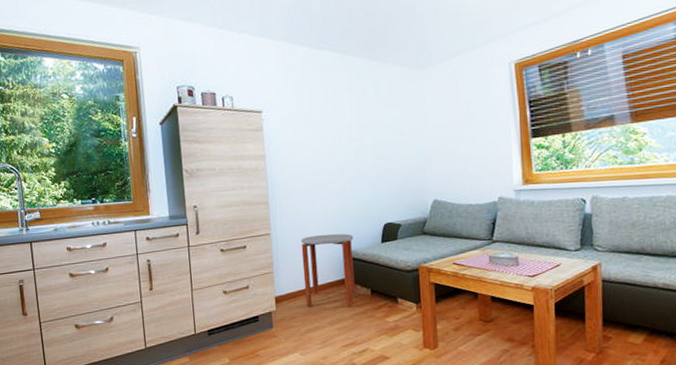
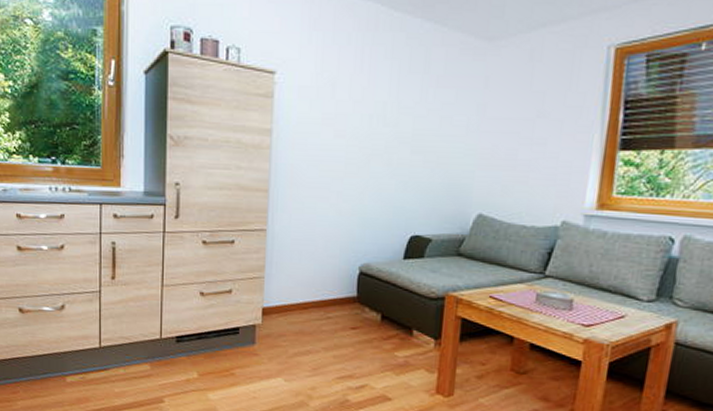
side table: present [300,233,355,307] -> none [299,238,370,332]

